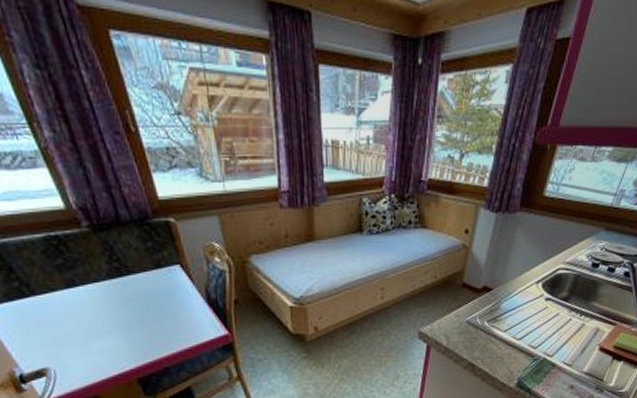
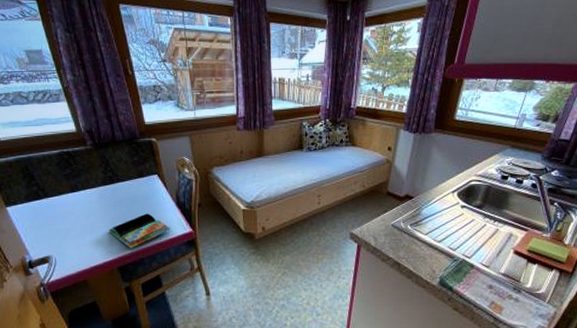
book: none [121,313,202,356] -> present [108,213,172,248]

